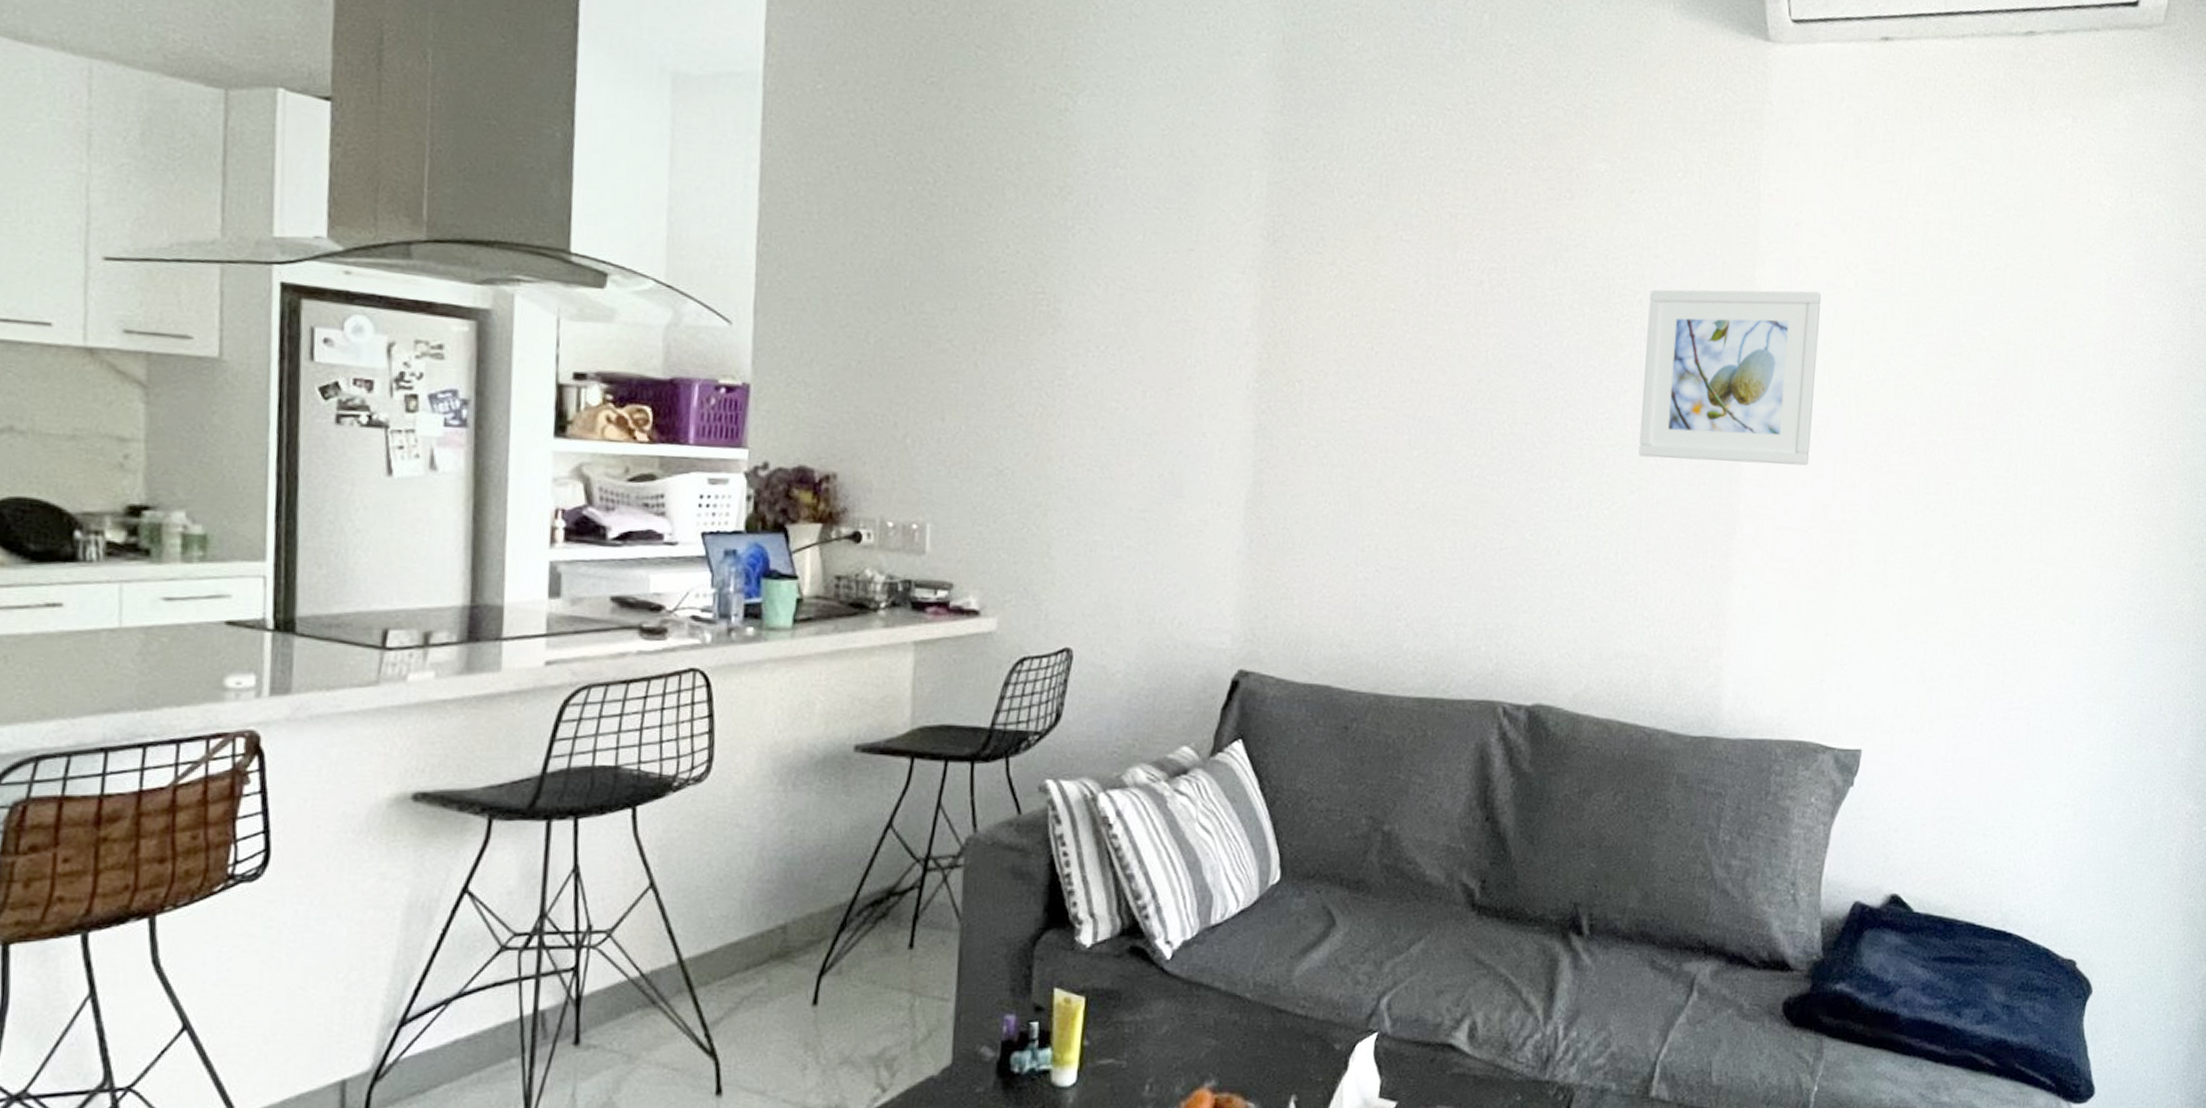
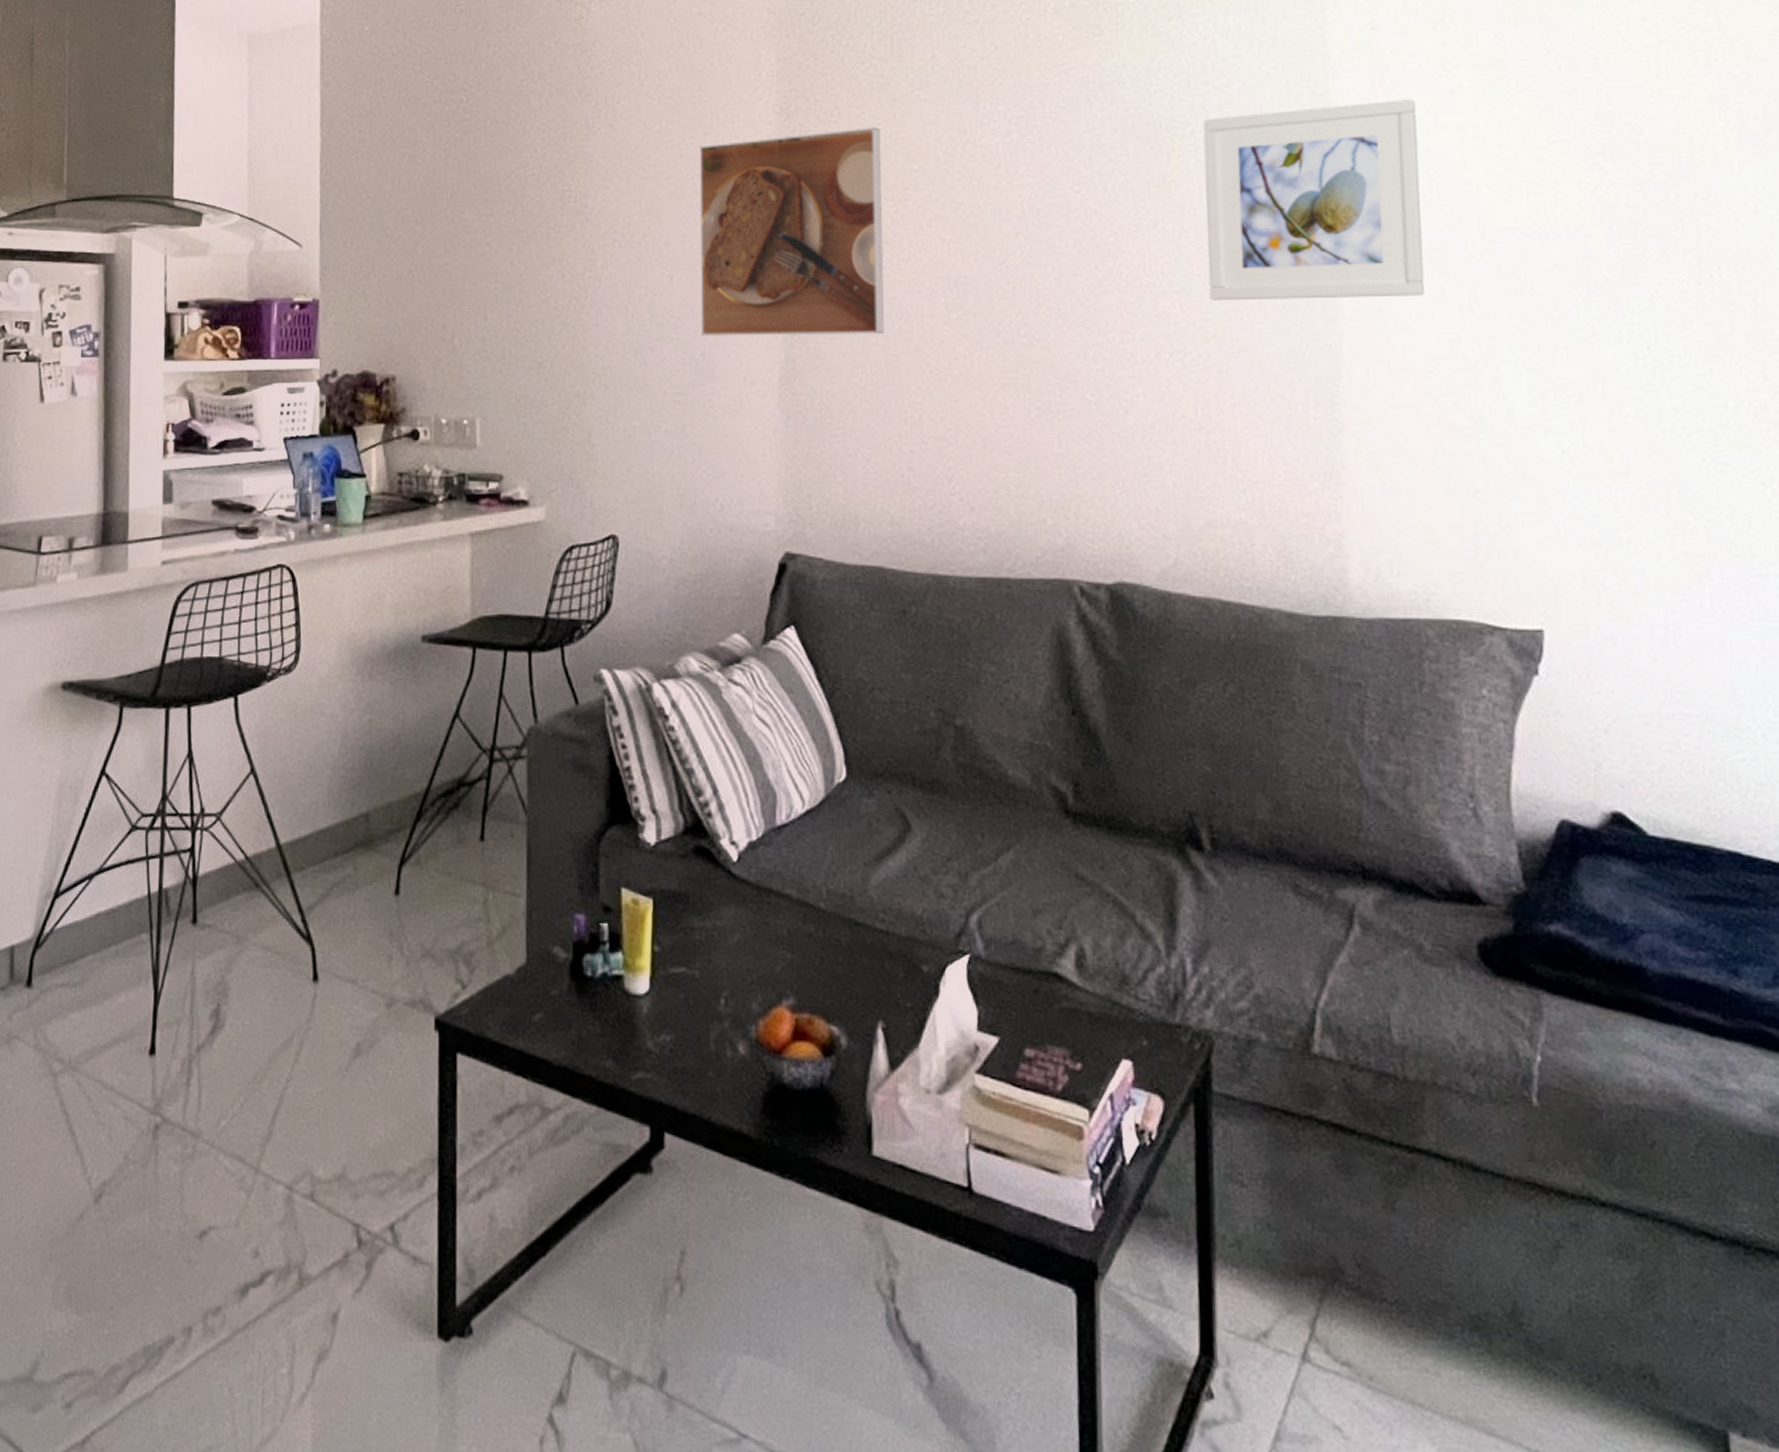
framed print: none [1171,261,1362,466] -> present [699,127,884,336]

